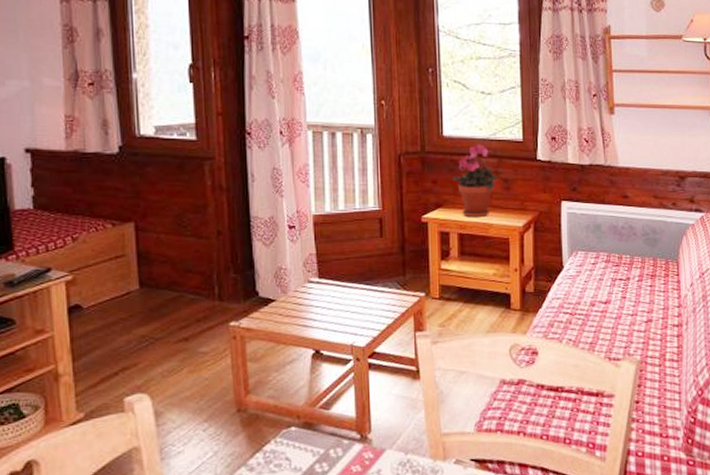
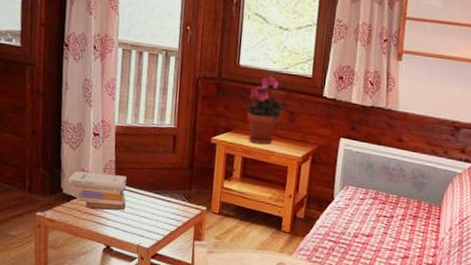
books: none [262,269,332,310] -> present [67,171,127,211]

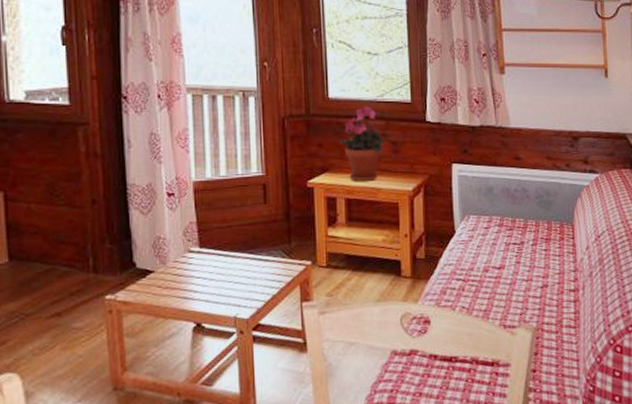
books: present [67,171,127,211] -> none [140,238,214,282]

